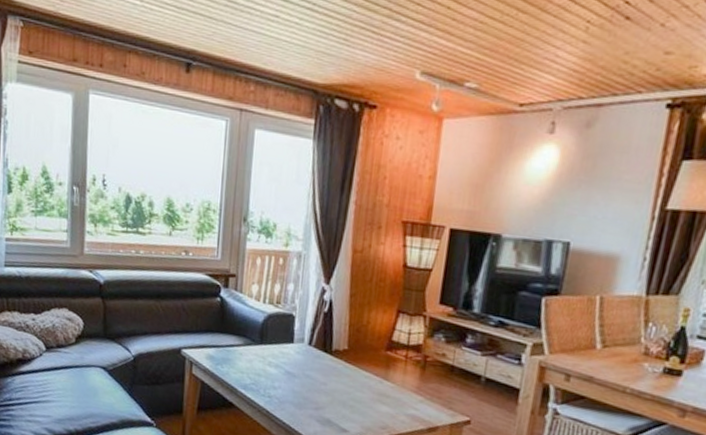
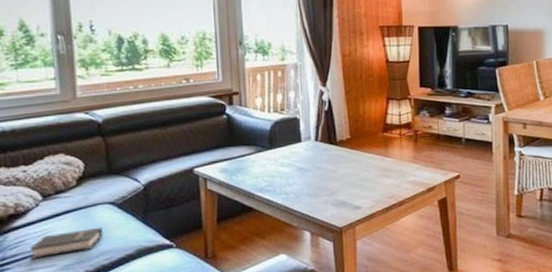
hardback book: none [31,386,94,410] -> present [30,227,103,260]

